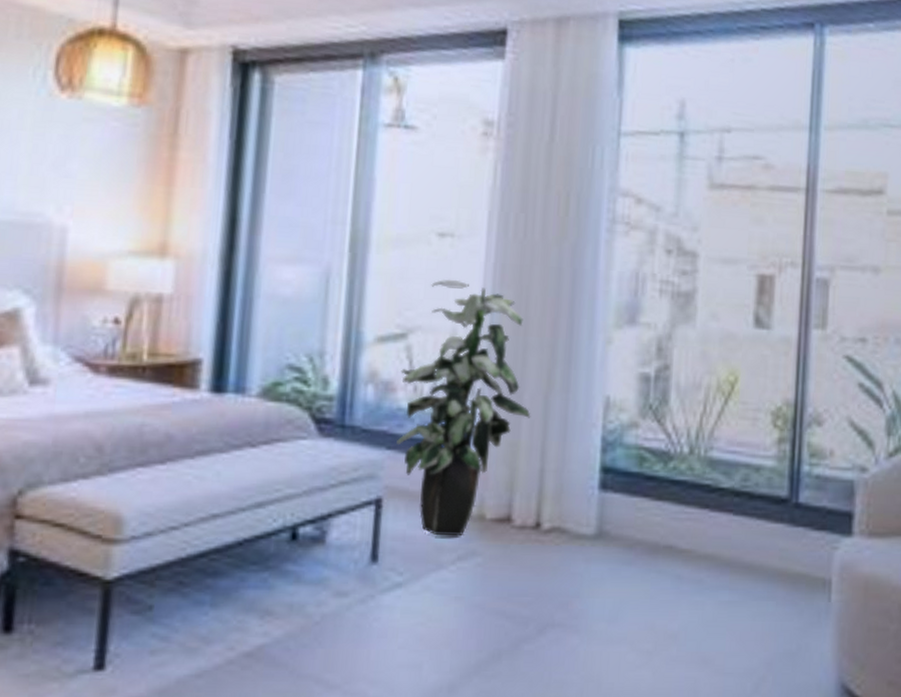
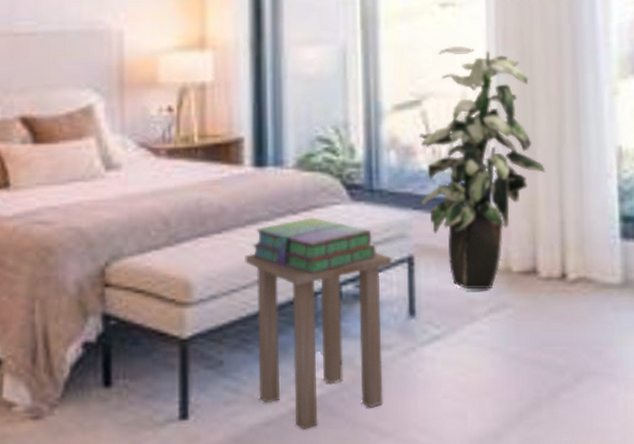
side table: none [190,487,359,682] -> present [245,253,392,430]
stack of books: none [199,451,343,513] -> present [252,217,377,274]

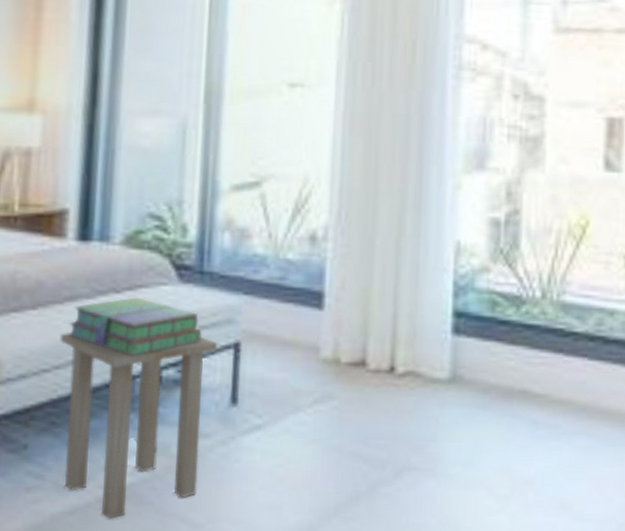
indoor plant: present [419,45,546,290] -> none [253,128,383,380]

